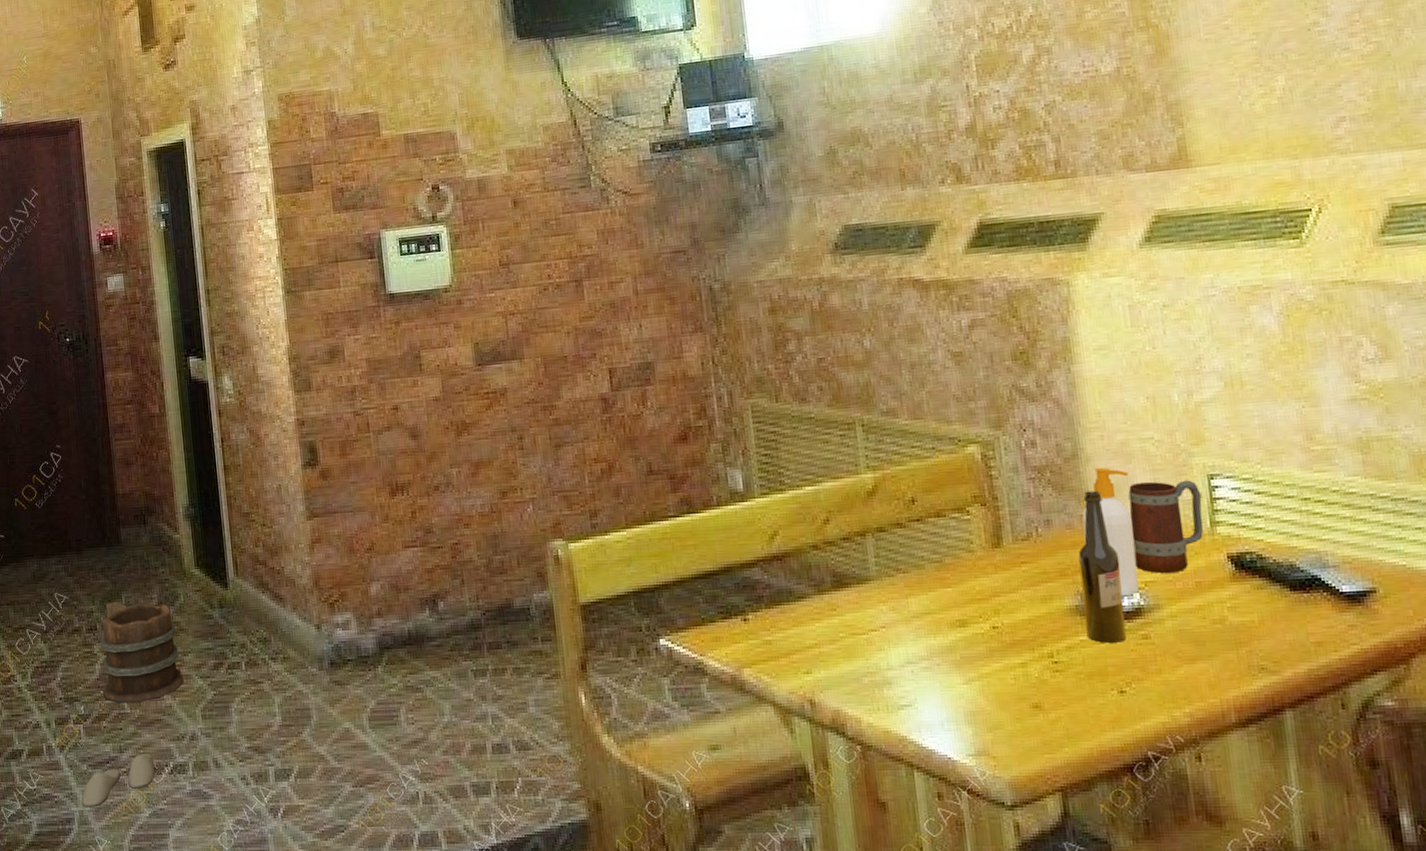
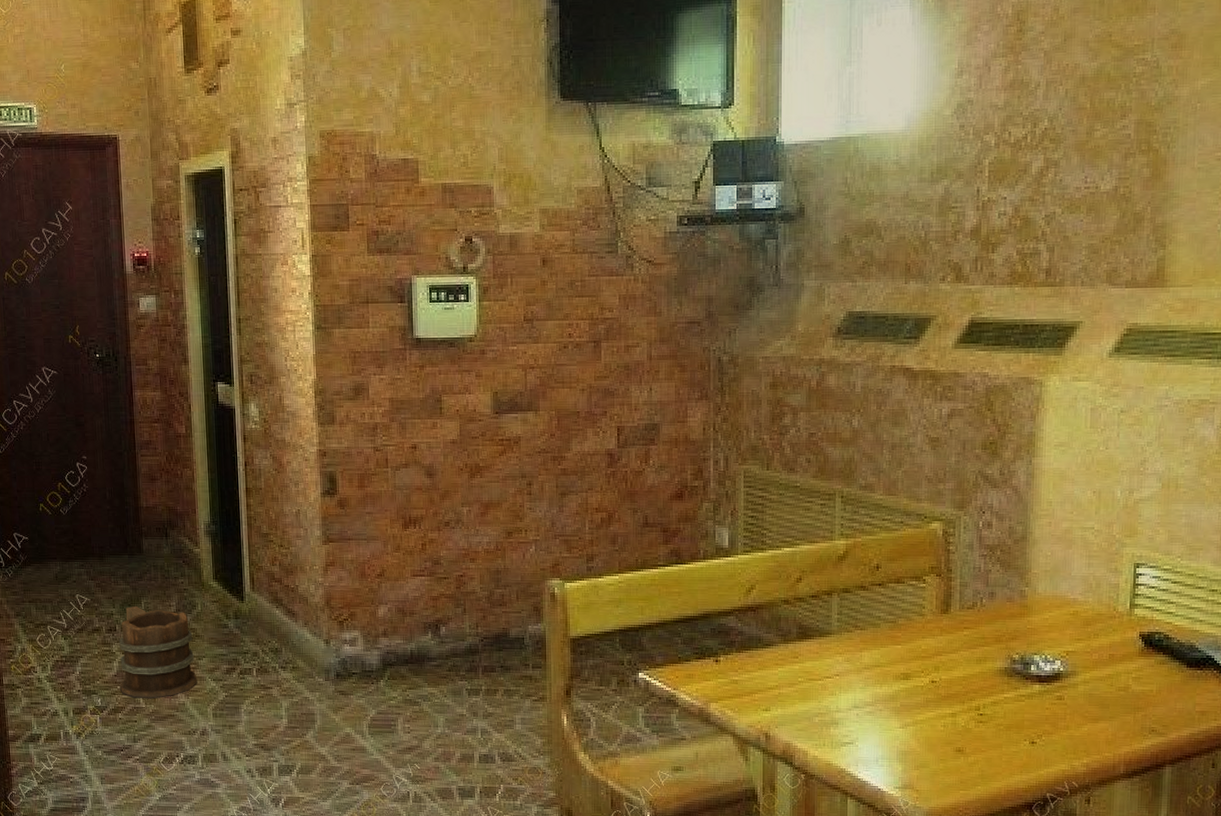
slippers: present [81,754,155,808] -> none [95,744,167,789]
beer bottle: present [1078,490,1126,643] -> none [1011,570,1048,701]
soap bottle: present [1081,468,1139,597] -> none [1021,551,1068,663]
beer mug: present [1128,480,1204,573] -> none [1061,565,1127,645]

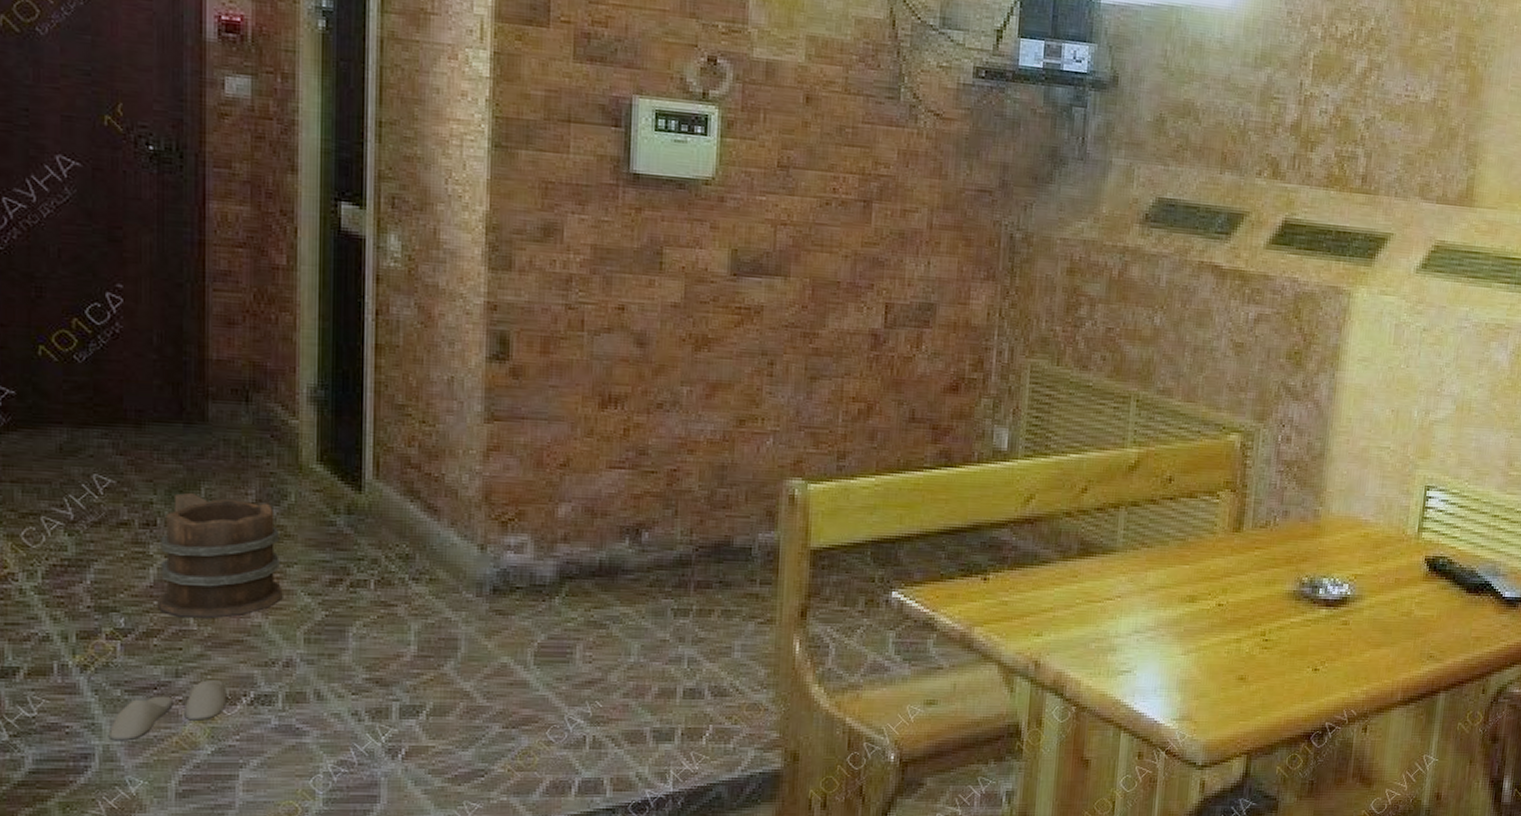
slippers: none [95,744,167,789] -> present [108,680,227,741]

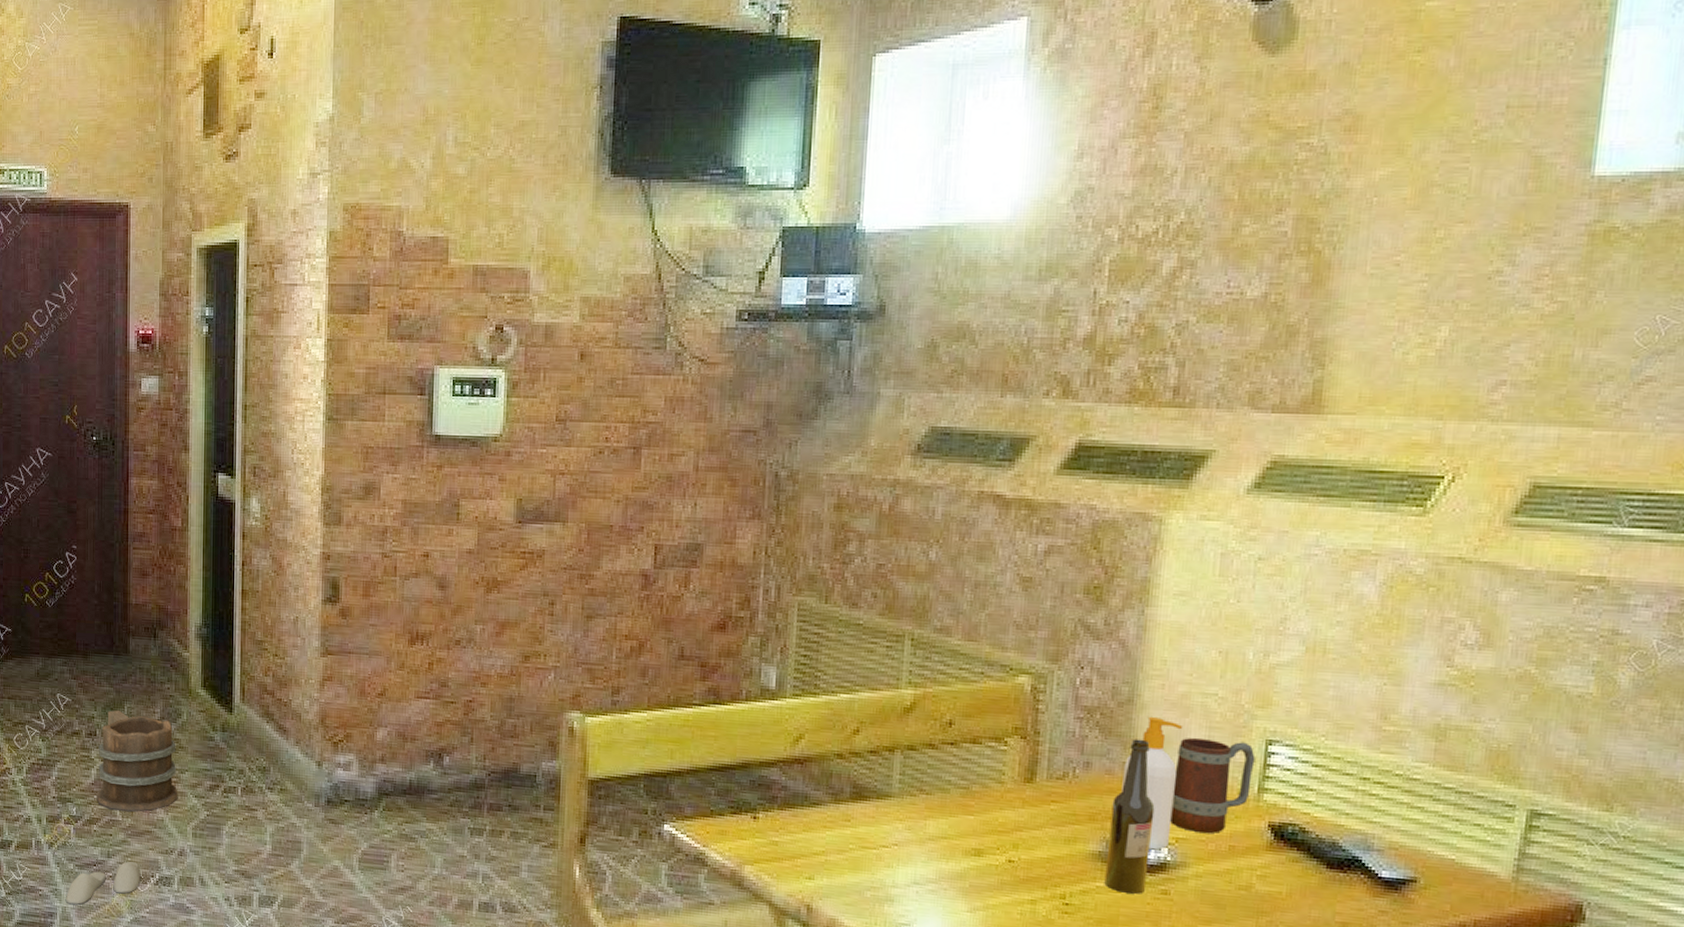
beer bottle: none [1297,488,1339,626] -> present [1104,738,1155,894]
soap bottle: none [1313,469,1363,586] -> present [1122,717,1184,850]
beer mug: none [1351,485,1417,569] -> present [1170,737,1256,833]

